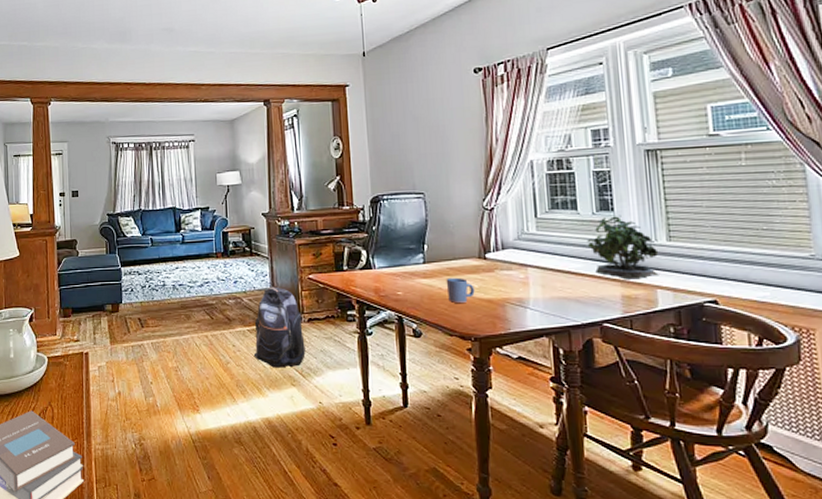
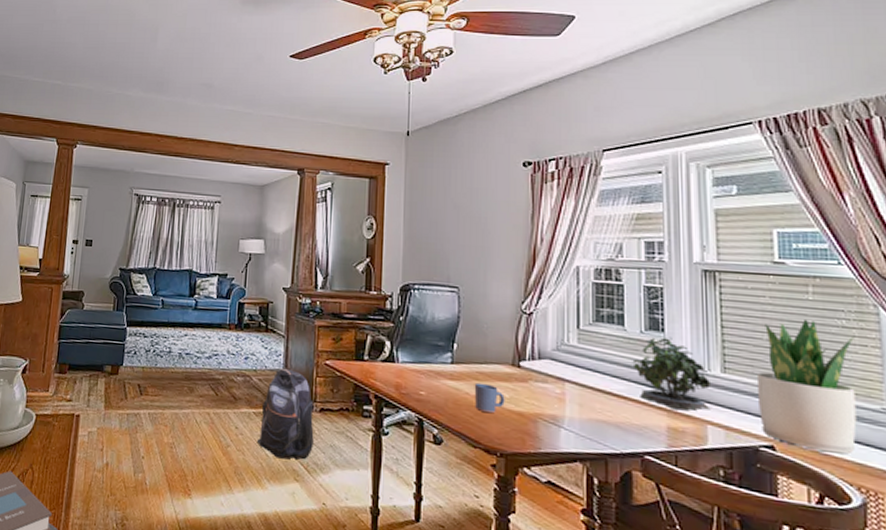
planter: none [699,183,789,300] -> present [758,318,857,455]

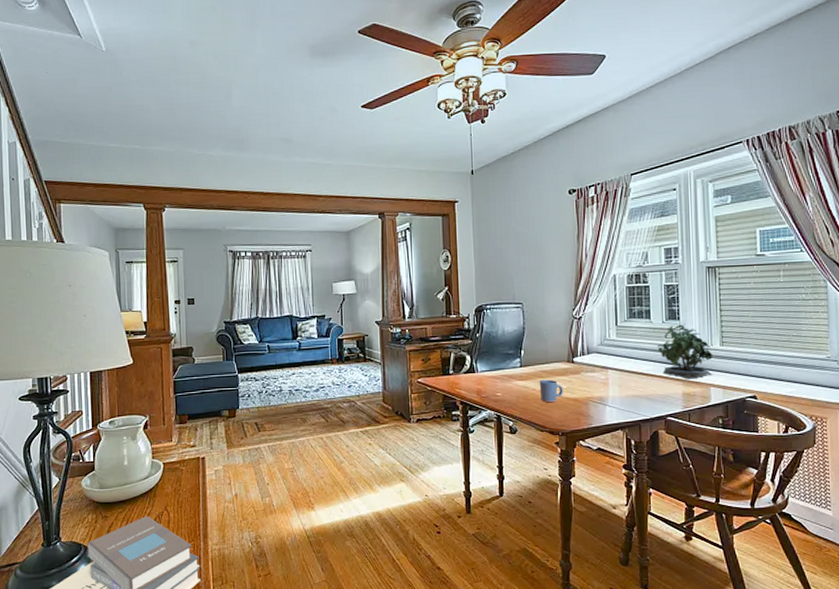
backpack: present [256,368,314,460] -> none [365,390,414,466]
planter: present [758,318,857,455] -> none [745,296,811,395]

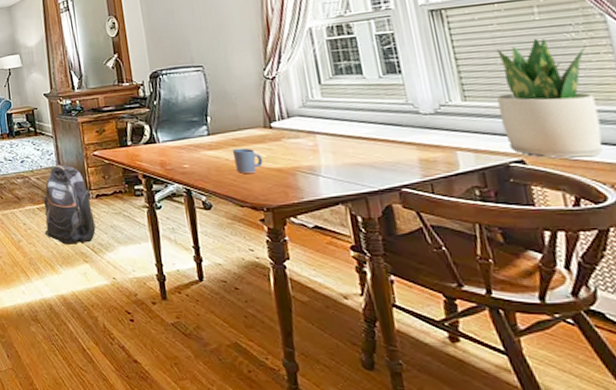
backpack: none [365,390,414,466] -> present [43,164,96,245]
potted plant: present [657,323,714,379] -> none [375,76,458,143]
planter: none [745,296,811,395] -> present [497,38,603,158]

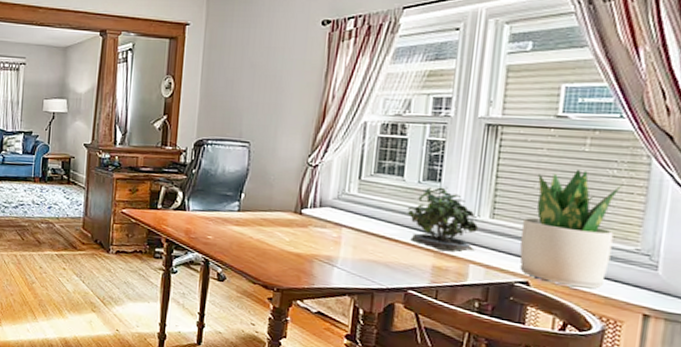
backpack: present [43,164,96,245] -> none [58,216,111,294]
mug: present [232,148,263,174] -> none [257,228,285,255]
potted plant: none [375,76,458,143] -> present [407,186,479,253]

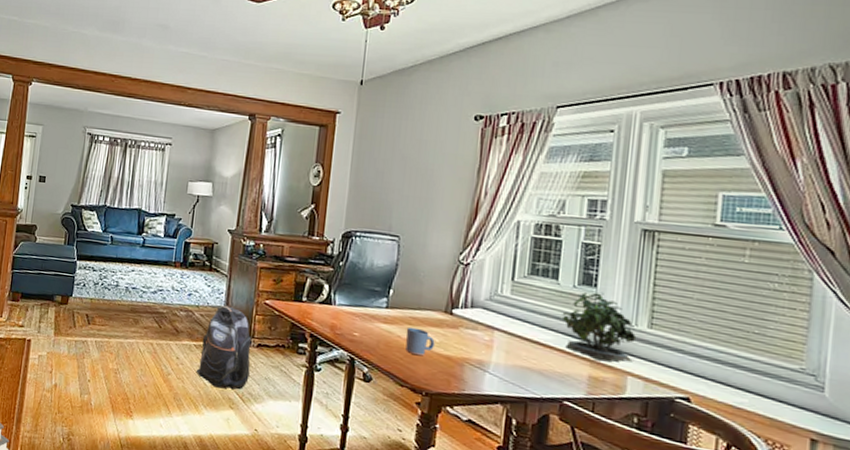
backpack: none [58,216,111,294] -> present [196,305,252,389]
mug: none [257,228,285,255] -> present [405,327,435,356]
planter: present [519,169,624,289] -> none [679,280,786,409]

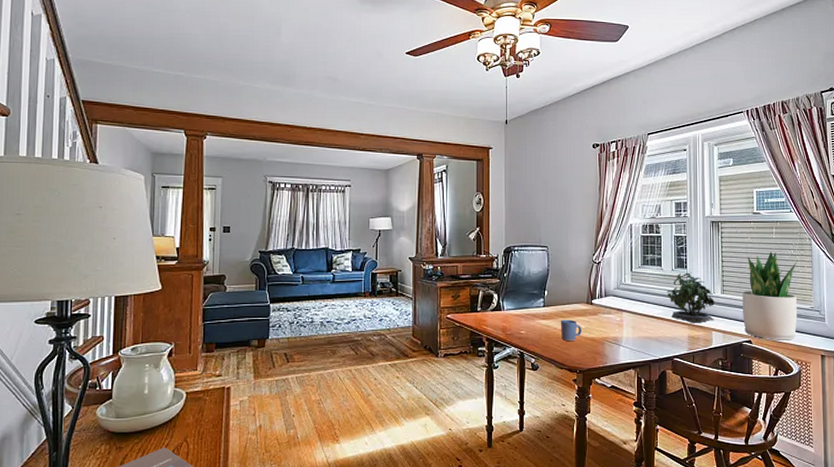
backpack: present [196,305,252,389] -> none [393,325,440,399]
planter: none [679,280,786,409] -> present [743,251,798,340]

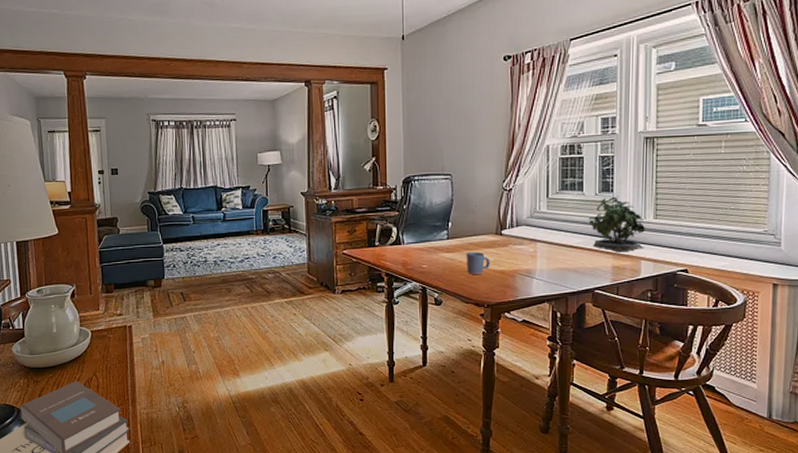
planter: present [743,251,798,340] -> none [679,168,752,269]

